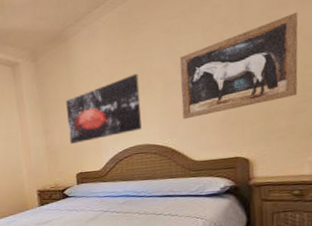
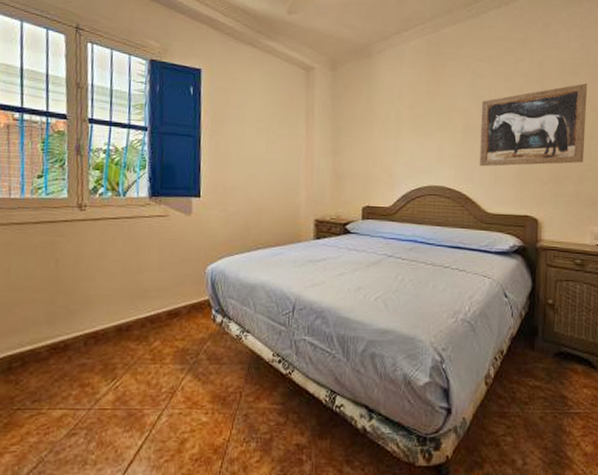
wall art: present [66,73,142,145] -> none [359,108,440,172]

